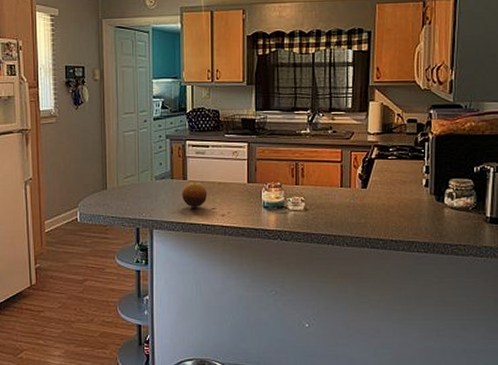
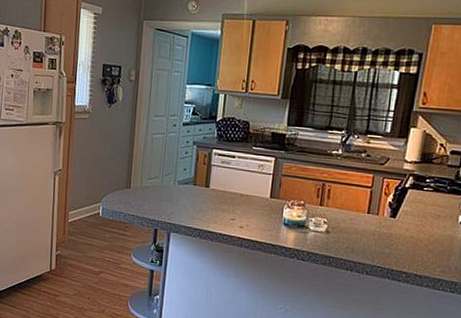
fruit: present [181,181,208,208] -> none [202,190,229,217]

